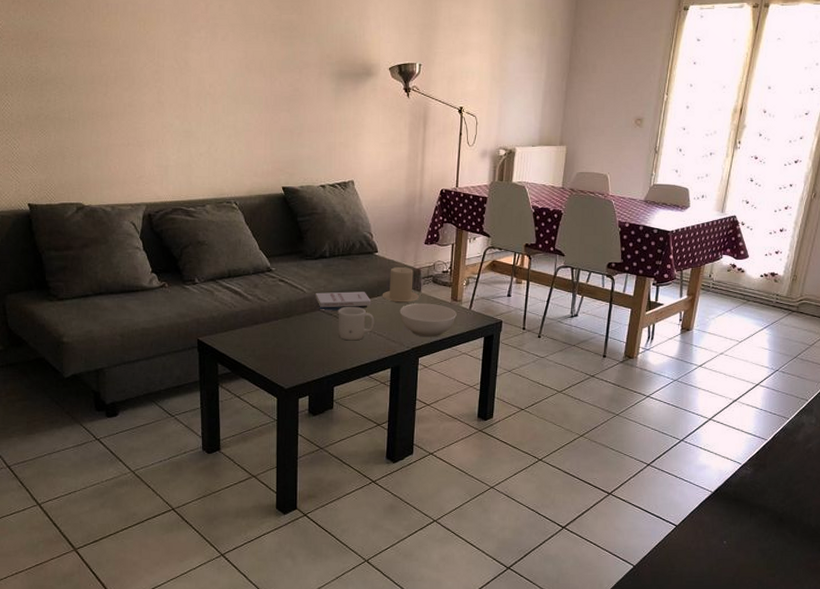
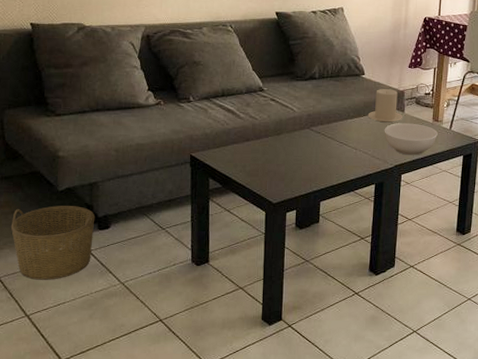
basket: none [18,393,103,469] -> present [10,206,96,280]
books: present [316,291,372,310] -> none [305,111,358,129]
mug: present [338,306,375,341] -> none [325,125,361,158]

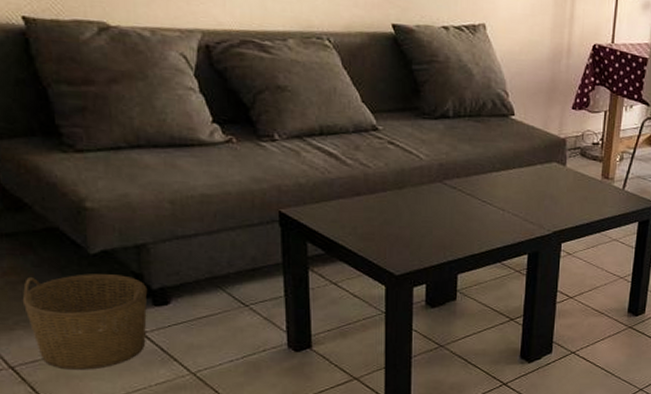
candle: present [367,88,403,123] -> none [518,134,565,179]
bowl: present [384,123,438,155] -> none [539,179,608,220]

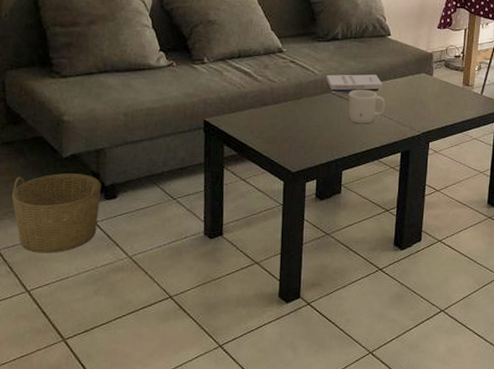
books: none [435,160,506,184] -> present [326,74,383,93]
mug: none [463,179,509,221] -> present [348,89,386,124]

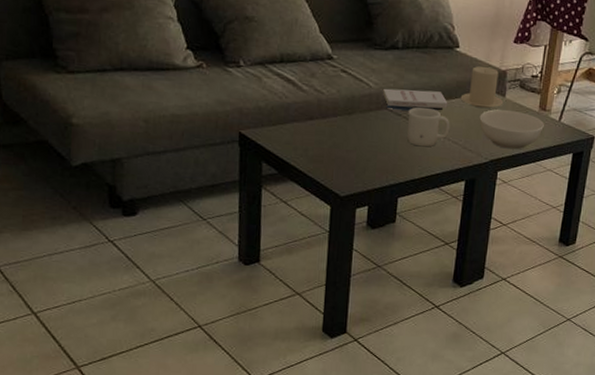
basket: present [11,173,102,253] -> none [11,184,119,273]
candle: none [393,50,432,87] -> present [460,66,504,109]
bowl: none [411,88,468,122] -> present [479,109,544,150]

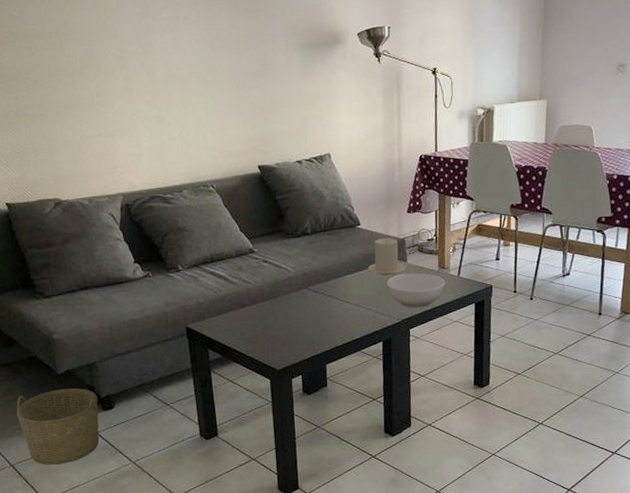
basket: none [11,184,119,273] -> present [16,388,100,465]
books: present [383,88,448,112] -> none [300,266,358,288]
mug: present [407,107,450,147] -> none [324,282,363,317]

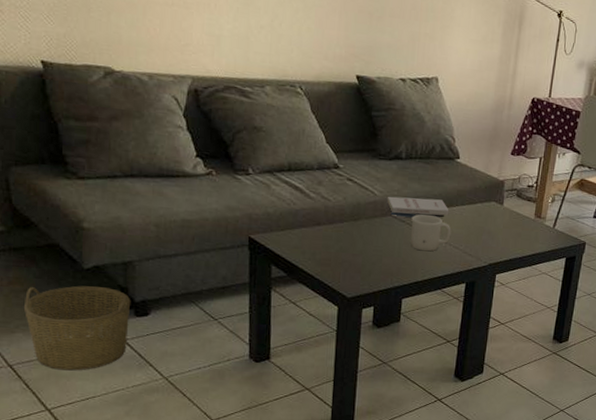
books: none [300,266,358,288] -> present [387,196,449,219]
mug: none [324,282,363,317] -> present [410,214,452,252]
candle: present [367,237,406,276] -> none [461,176,502,216]
bowl: present [386,273,445,308] -> none [479,217,539,254]

